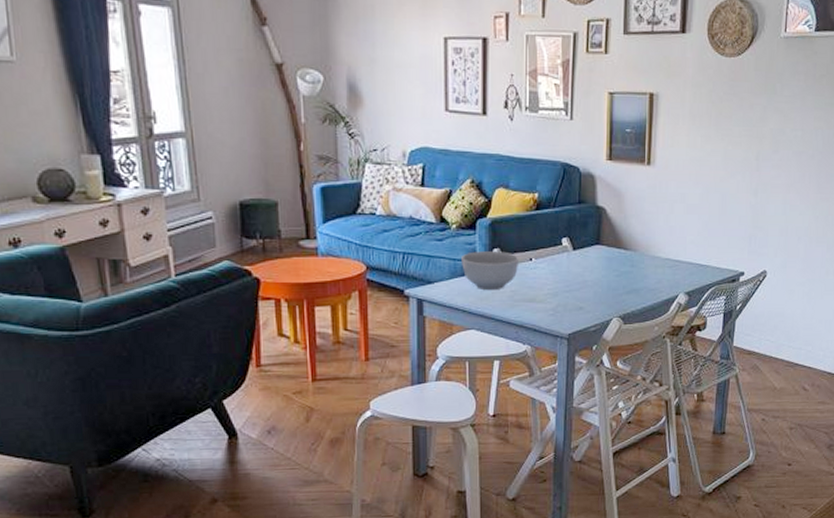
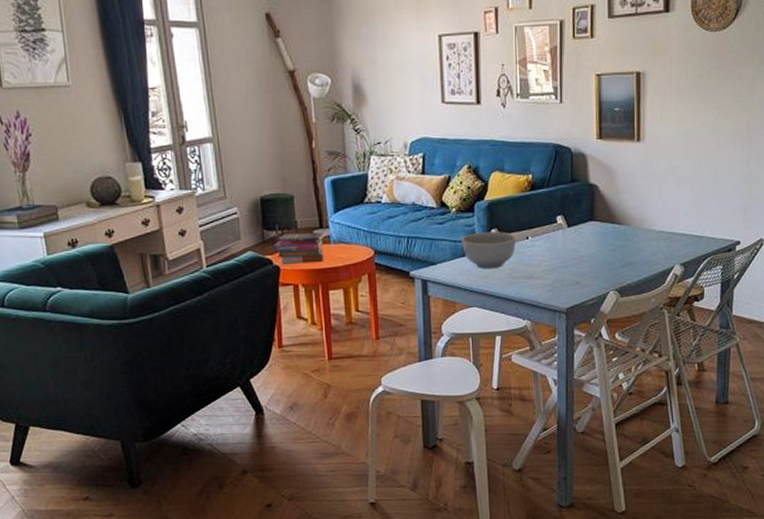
books: none [254,242,313,277] -> present [274,232,326,265]

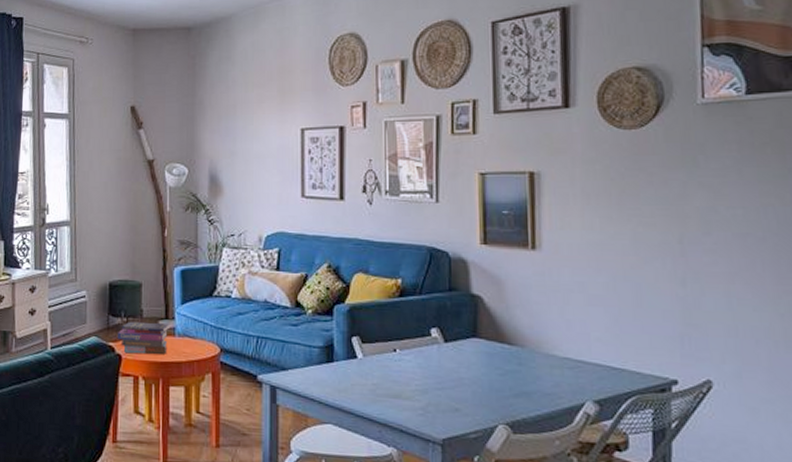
bowl: present [462,231,517,269] -> none [318,339,382,382]

